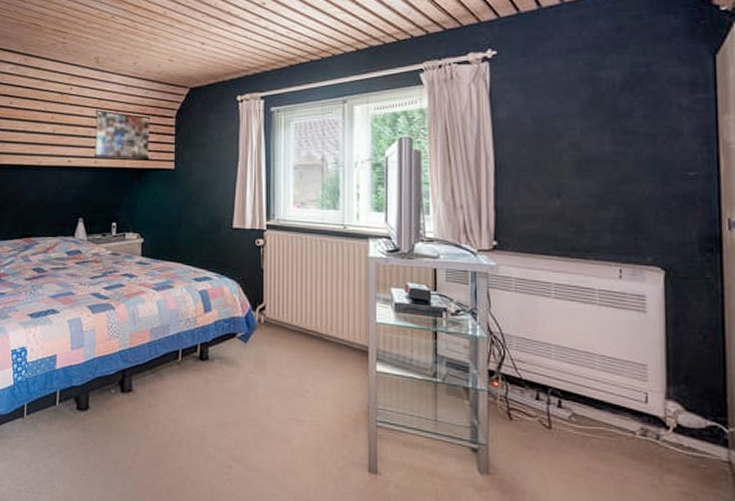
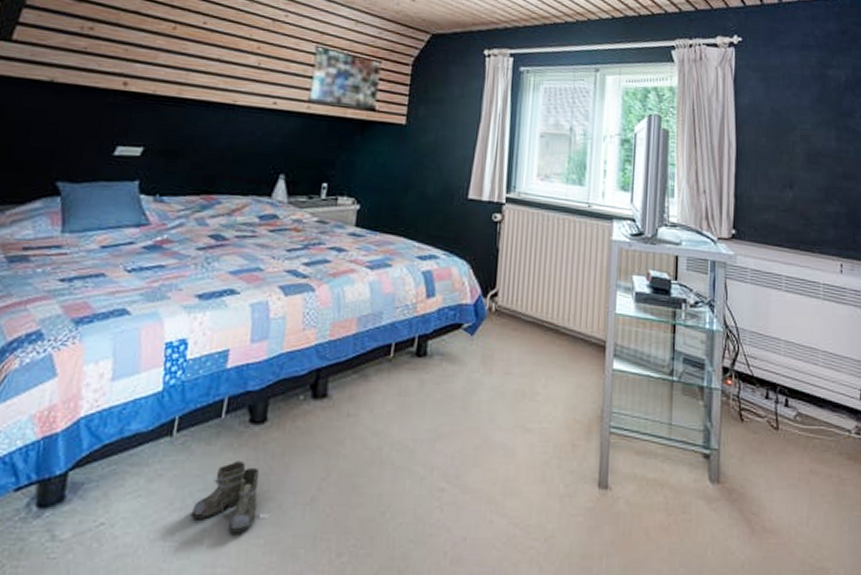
boots: none [43,437,91,491] -> present [191,461,260,534]

